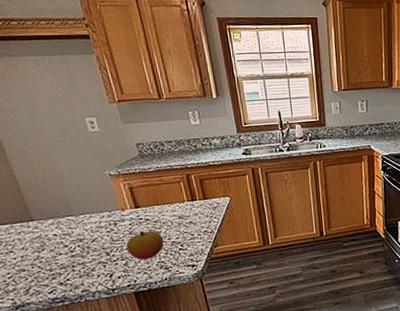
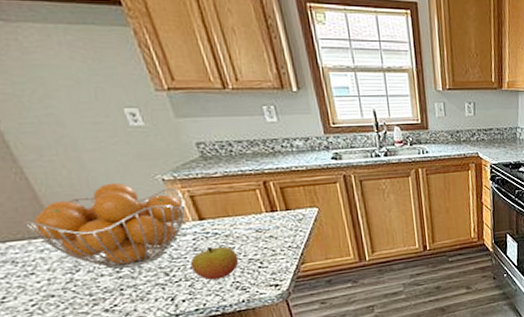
fruit basket: none [10,177,126,249] -> present [25,182,186,269]

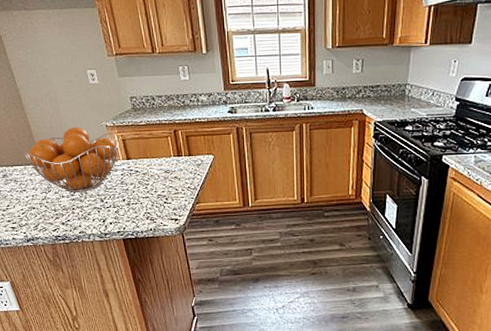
apple: present [190,246,239,280] -> none [117,182,151,209]

